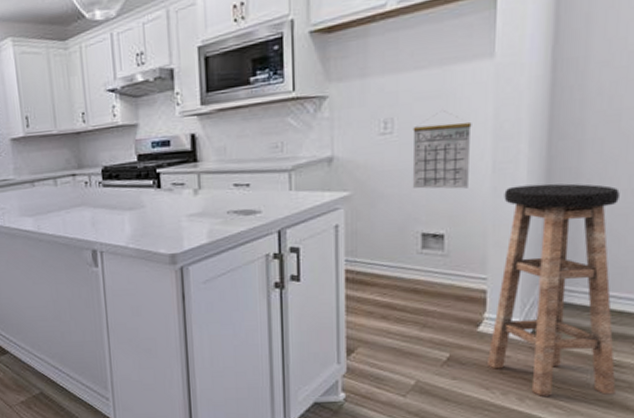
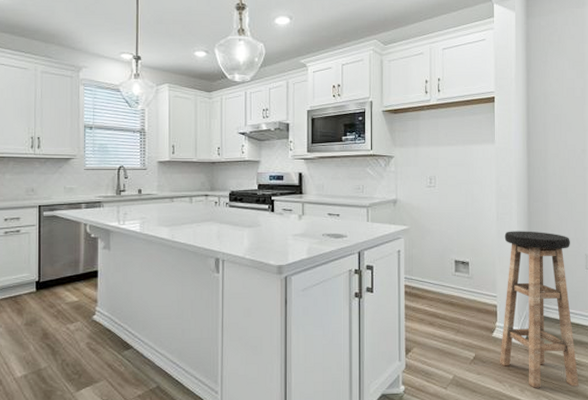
calendar: present [412,116,472,189] -> none [448,179,483,230]

